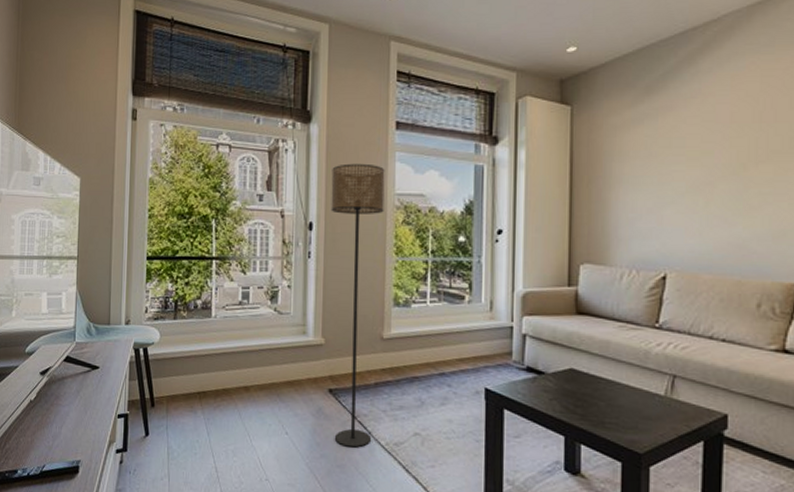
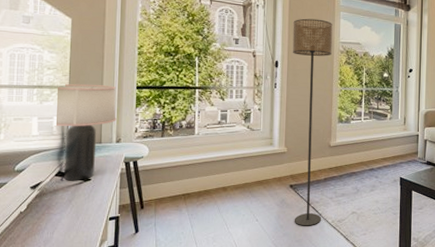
table lamp: none [65,253,126,369] -> present [56,83,117,182]

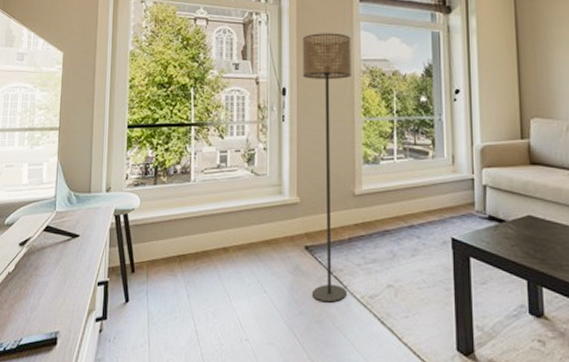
table lamp: present [56,83,117,182] -> none [46,124,107,239]

